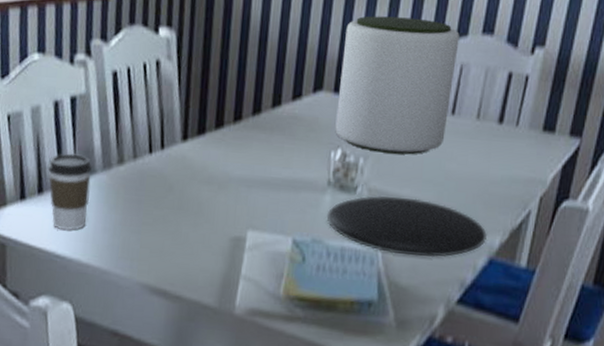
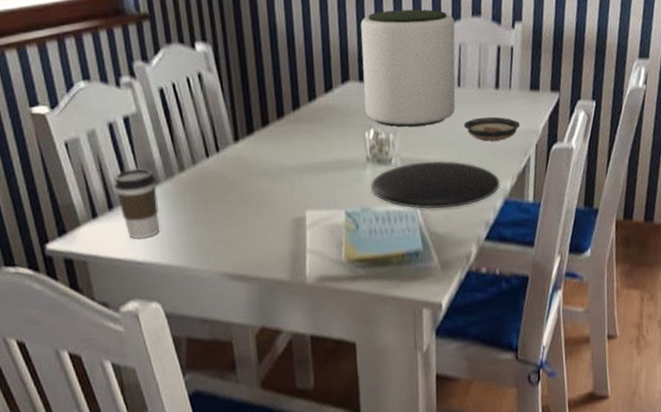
saucer: none [451,154,524,186] -> present [463,117,521,141]

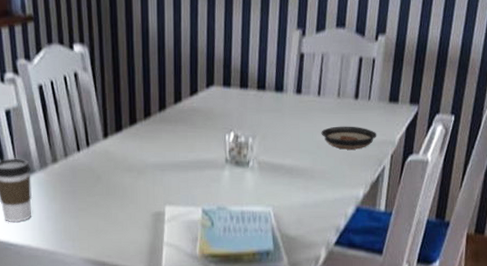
plant pot: present [360,9,455,127] -> none [227,19,319,132]
plate: present [370,160,500,210] -> none [227,166,353,212]

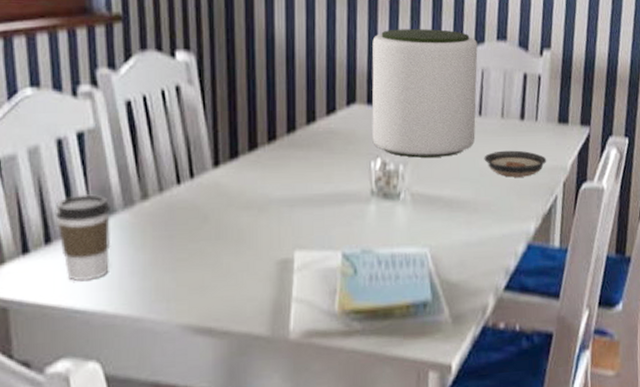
plant pot: none [227,19,319,132] -> present [372,29,478,158]

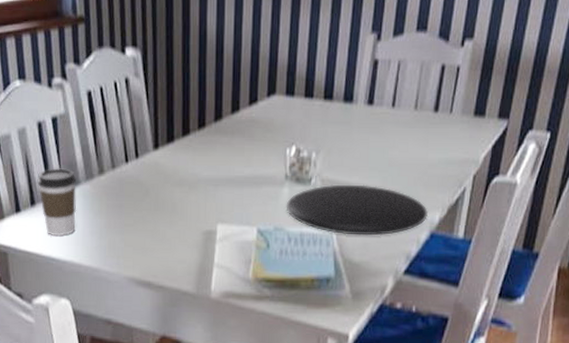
plant pot: present [372,29,478,158] -> none [289,21,396,146]
plate: none [373,197,523,253] -> present [286,184,428,236]
saucer: present [484,150,547,177] -> none [394,142,459,168]

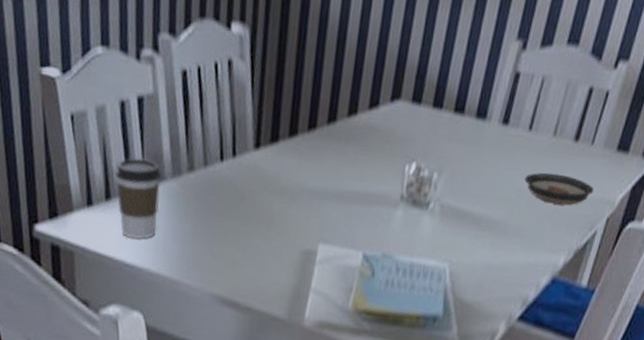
plate: present [286,184,428,236] -> none [397,211,552,275]
saucer: none [394,142,459,168] -> present [524,172,595,206]

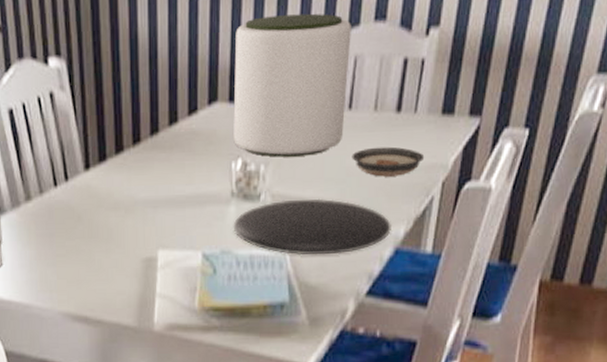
plate: none [397,211,552,275] -> present [233,198,391,256]
plant pot: none [411,19,544,171] -> present [233,13,351,157]

